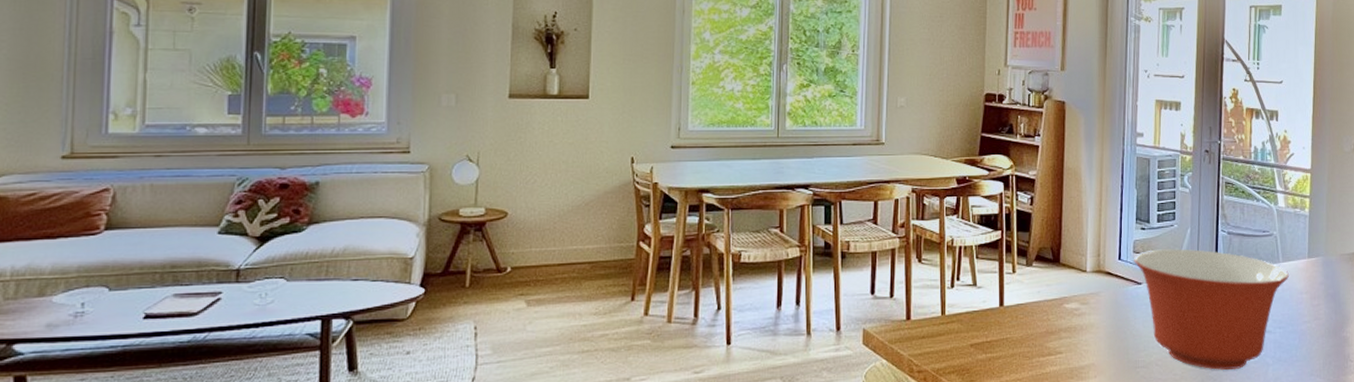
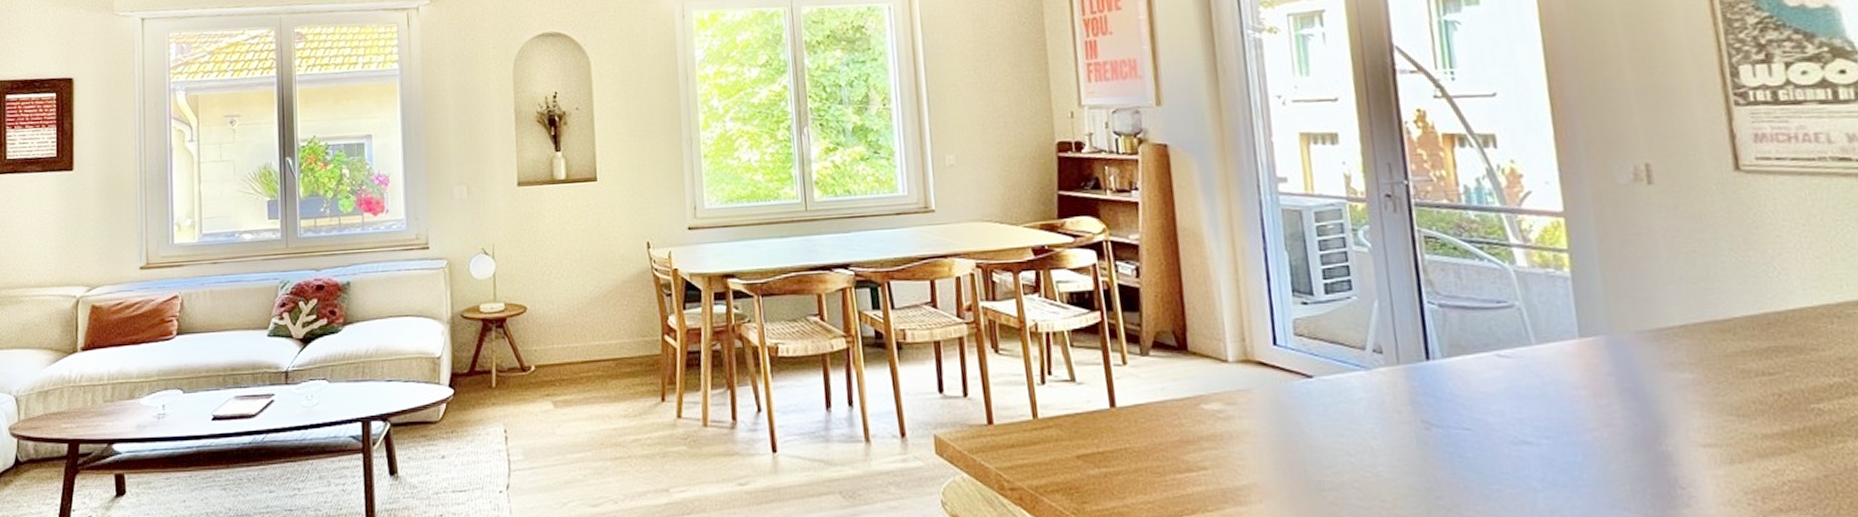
mixing bowl: present [1134,249,1289,370] -> none [1296,329,1551,497]

